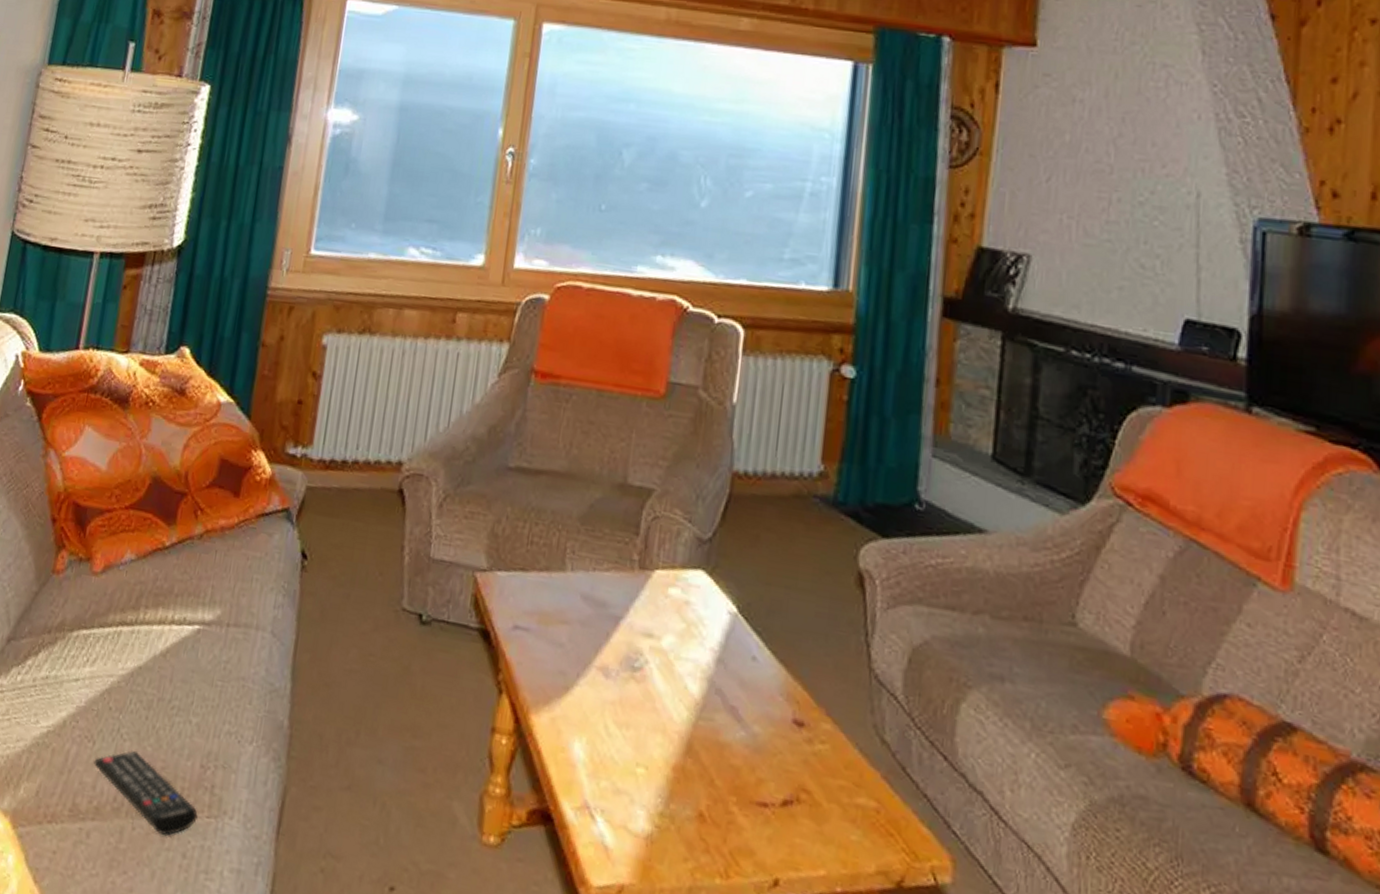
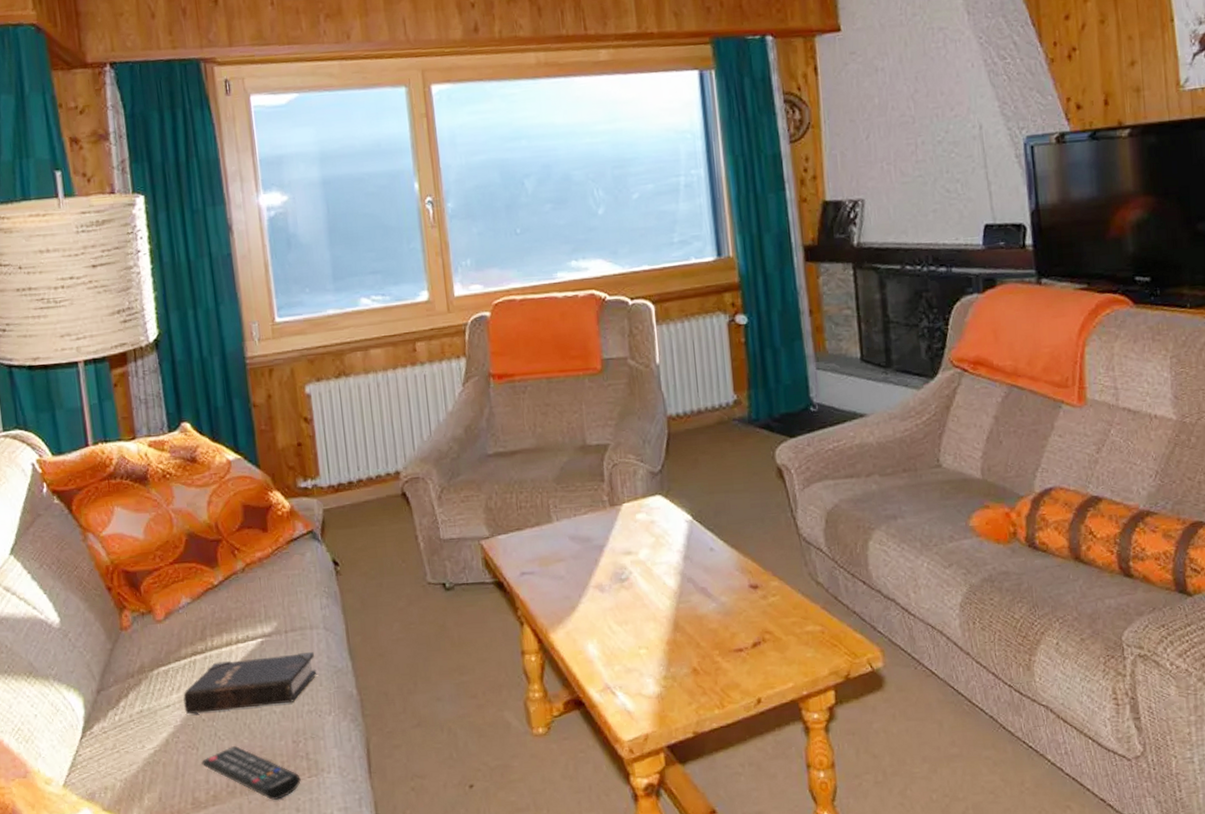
hardback book: none [93,640,252,716] -> present [183,651,317,714]

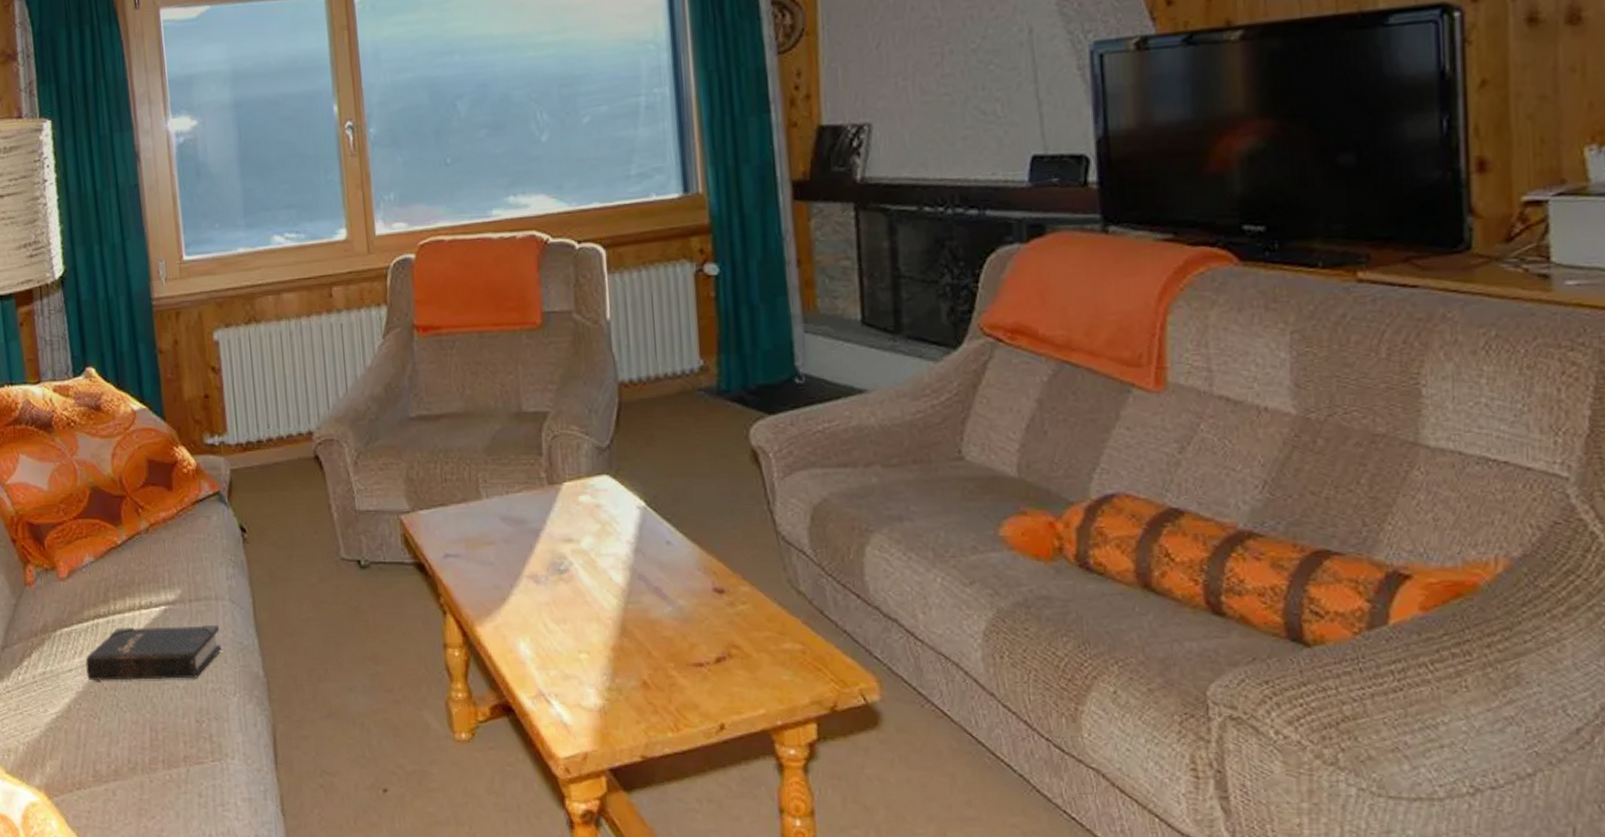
remote control: present [201,746,301,800] -> none [103,720,204,782]

